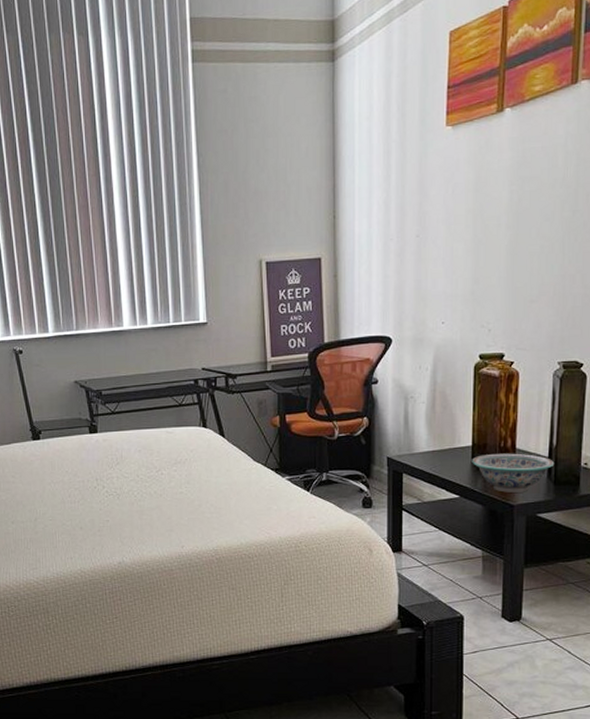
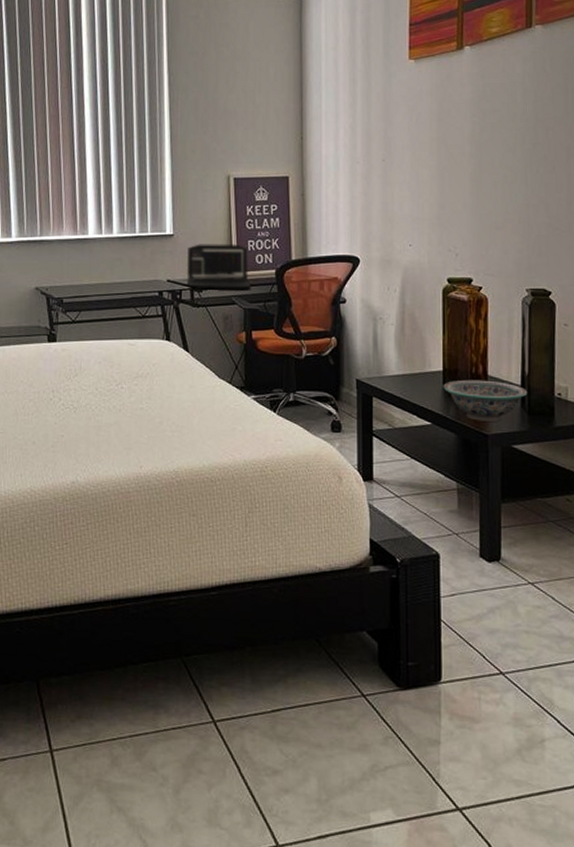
laptop: none [220,330,285,378] -> present [186,244,252,291]

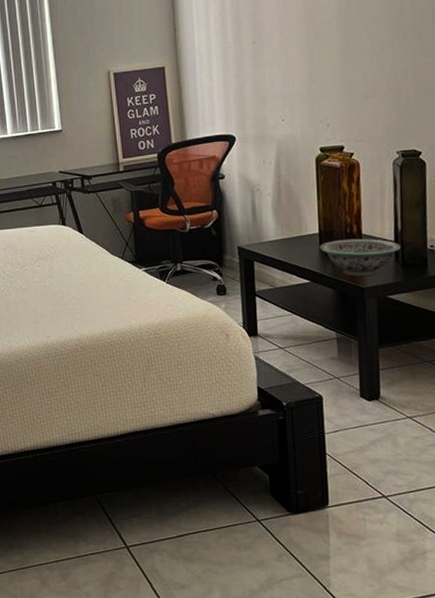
laptop: present [186,244,252,291] -> none [75,134,136,179]

